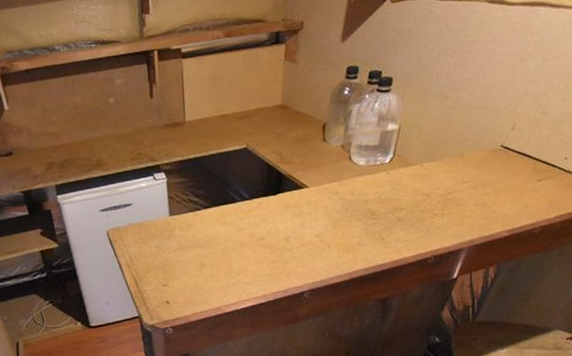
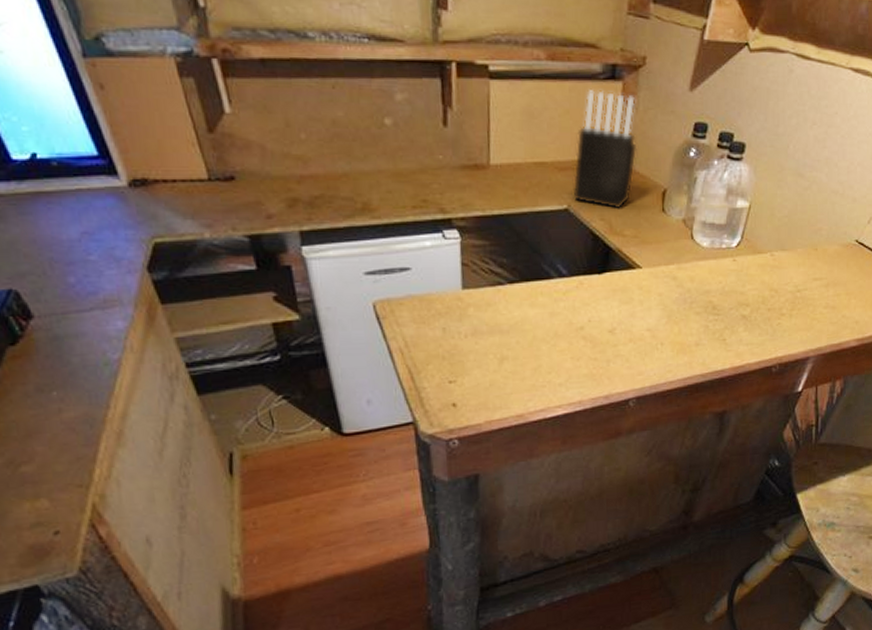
knife block: none [249,53,300,144] -> present [572,90,638,210]

